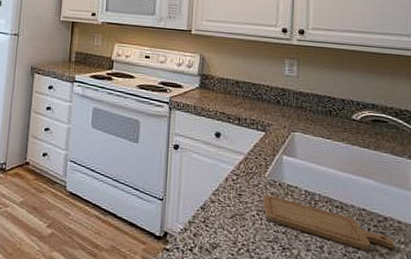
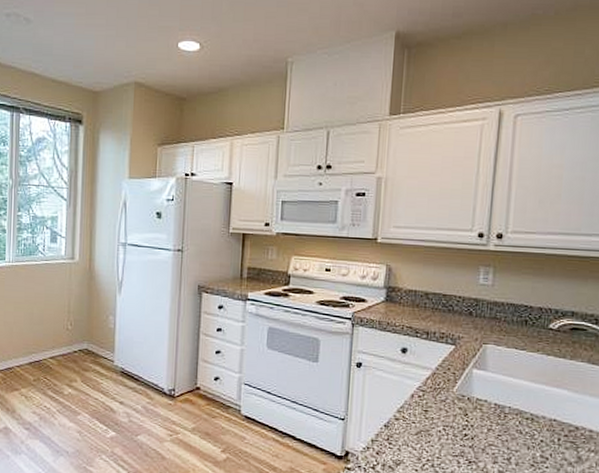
chopping board: present [263,194,394,251] -> none [450,409,584,461]

